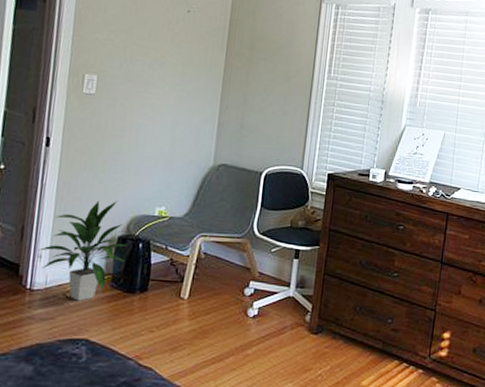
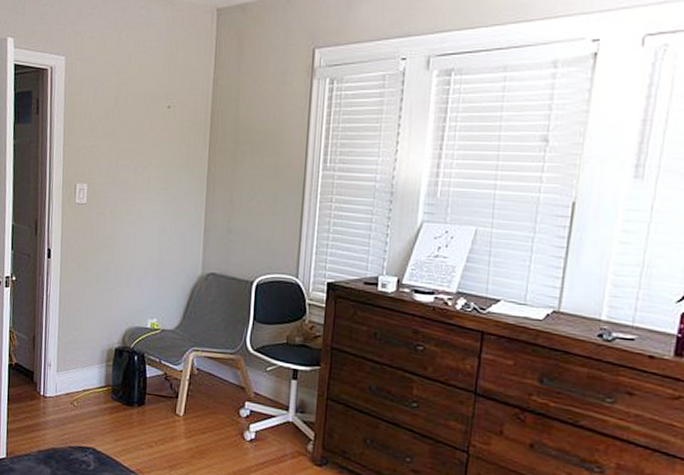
indoor plant: present [38,200,127,301] -> none [48,311,123,411]

